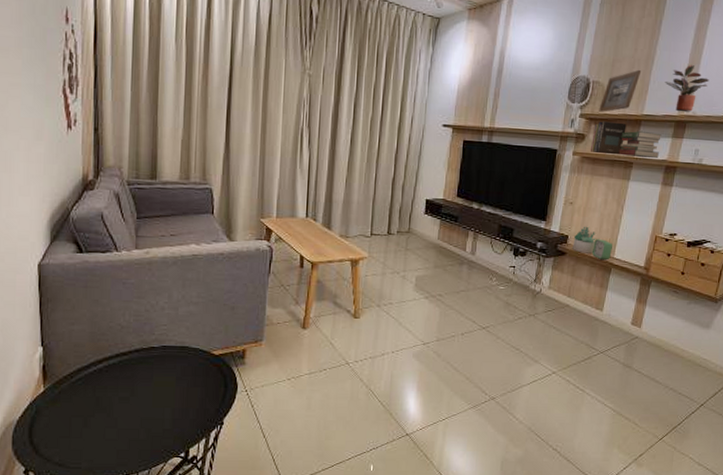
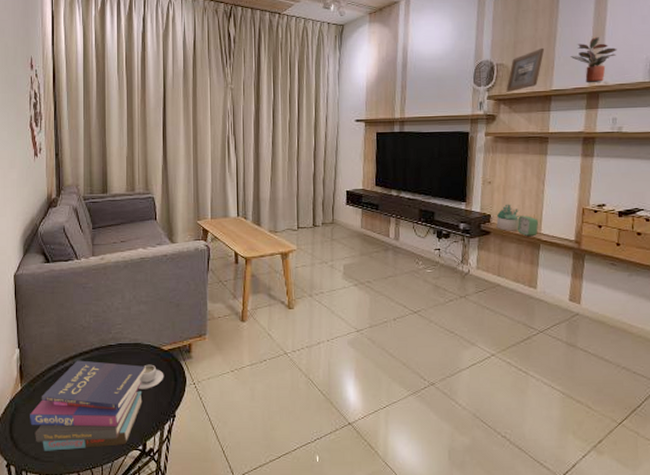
books: none [54,362,193,457] -> present [30,360,146,451]
teacup: none [182,369,213,395] -> present [138,364,164,389]
books: present [591,121,627,155] -> none [503,100,537,132]
books: present [618,131,662,159] -> none [532,106,574,132]

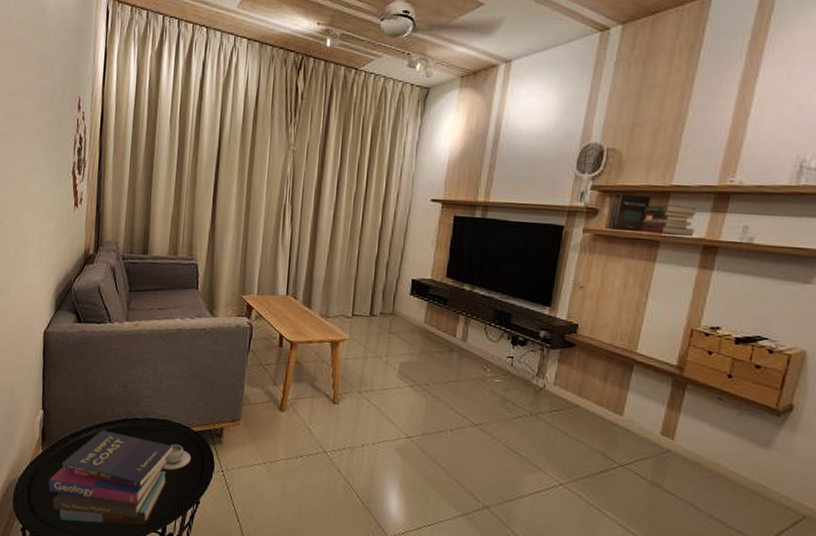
succulent plant: present [496,204,520,231] -> none [584,314,613,347]
books: none [503,100,537,132] -> present [605,193,651,233]
picture frame: present [506,47,545,92] -> none [615,133,669,184]
alarm clock: present [517,216,538,237] -> none [608,330,634,356]
books: none [532,106,574,132] -> present [640,205,697,237]
potted plant: present [570,37,617,84] -> none [700,126,761,182]

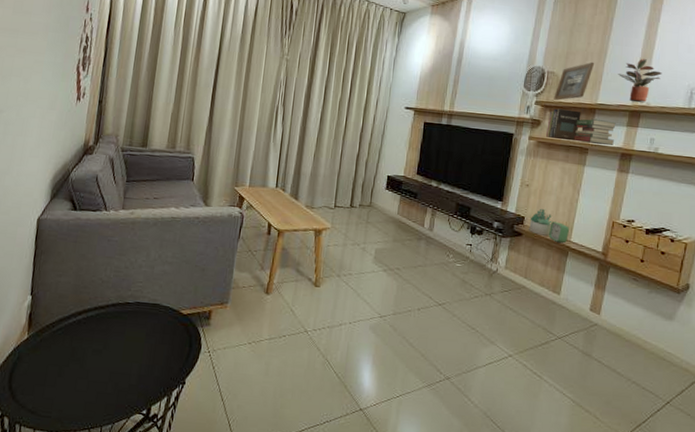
books: present [48,430,173,526] -> none [32,314,162,408]
teacup: present [162,444,192,470] -> none [150,326,180,352]
succulent plant: none [584,314,613,347] -> present [529,208,552,236]
alarm clock: none [608,330,634,356] -> present [548,221,569,244]
picture frame: none [615,133,669,184] -> present [554,61,595,100]
potted plant: none [700,126,761,182] -> present [618,59,662,103]

